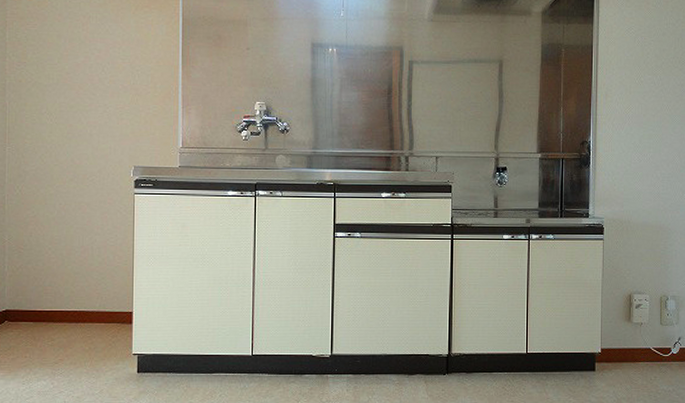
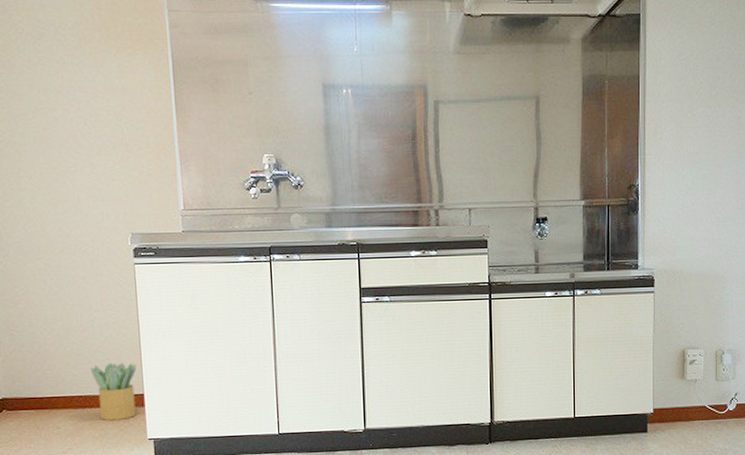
potted plant: none [87,281,128,335] -> present [90,362,137,420]

